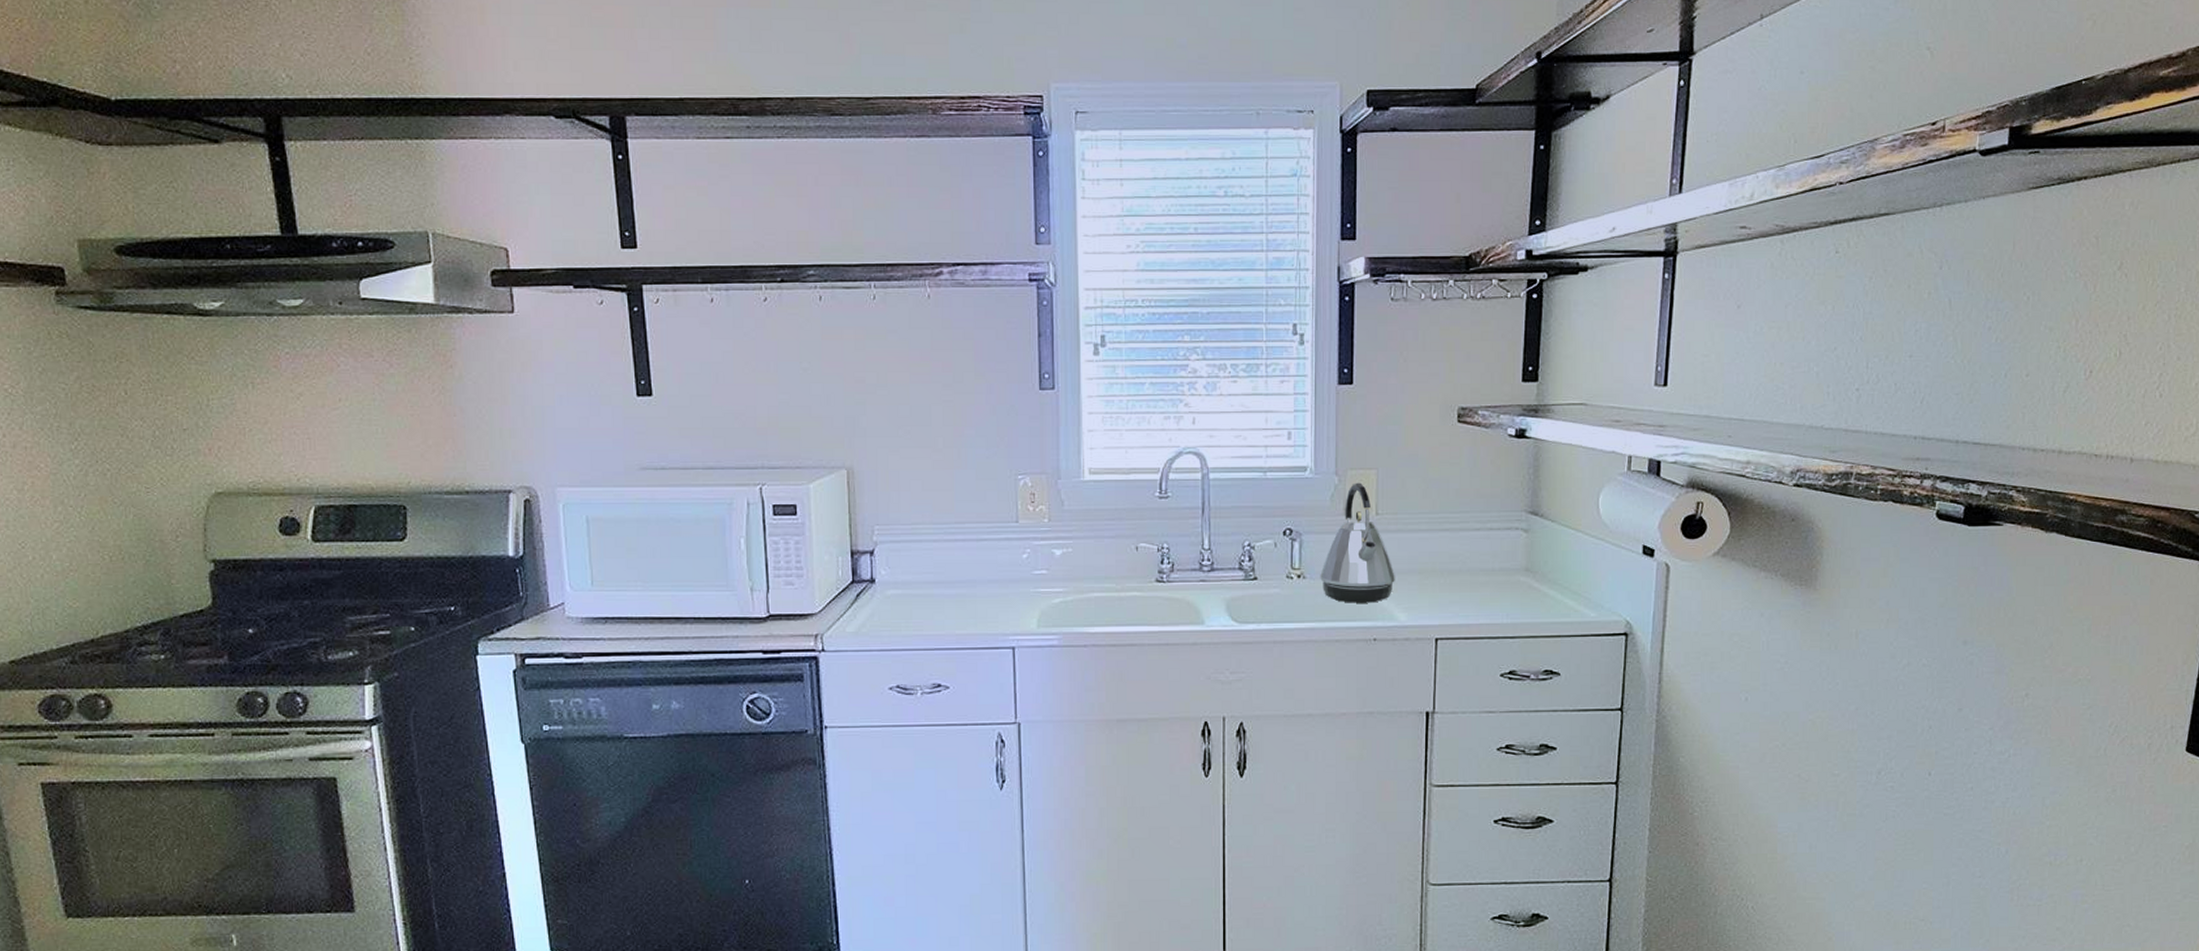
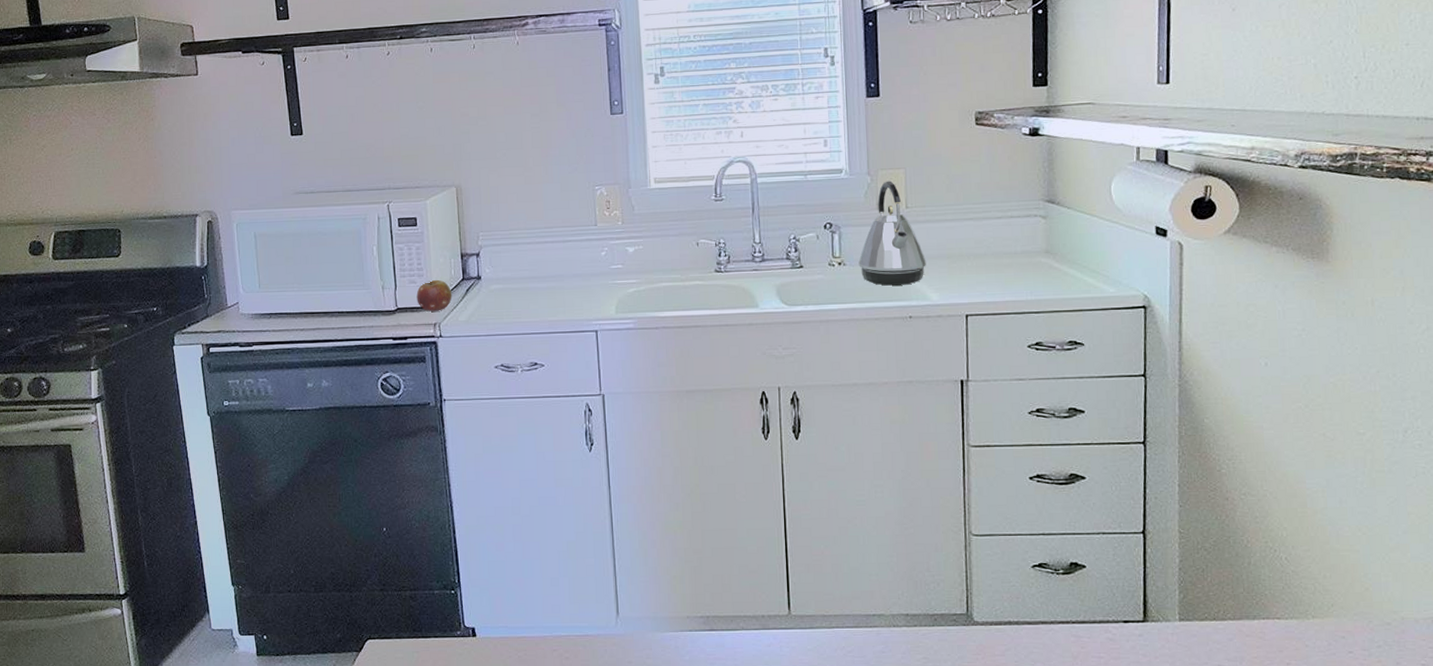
fruit: none [794,581,839,620] -> present [416,279,453,312]

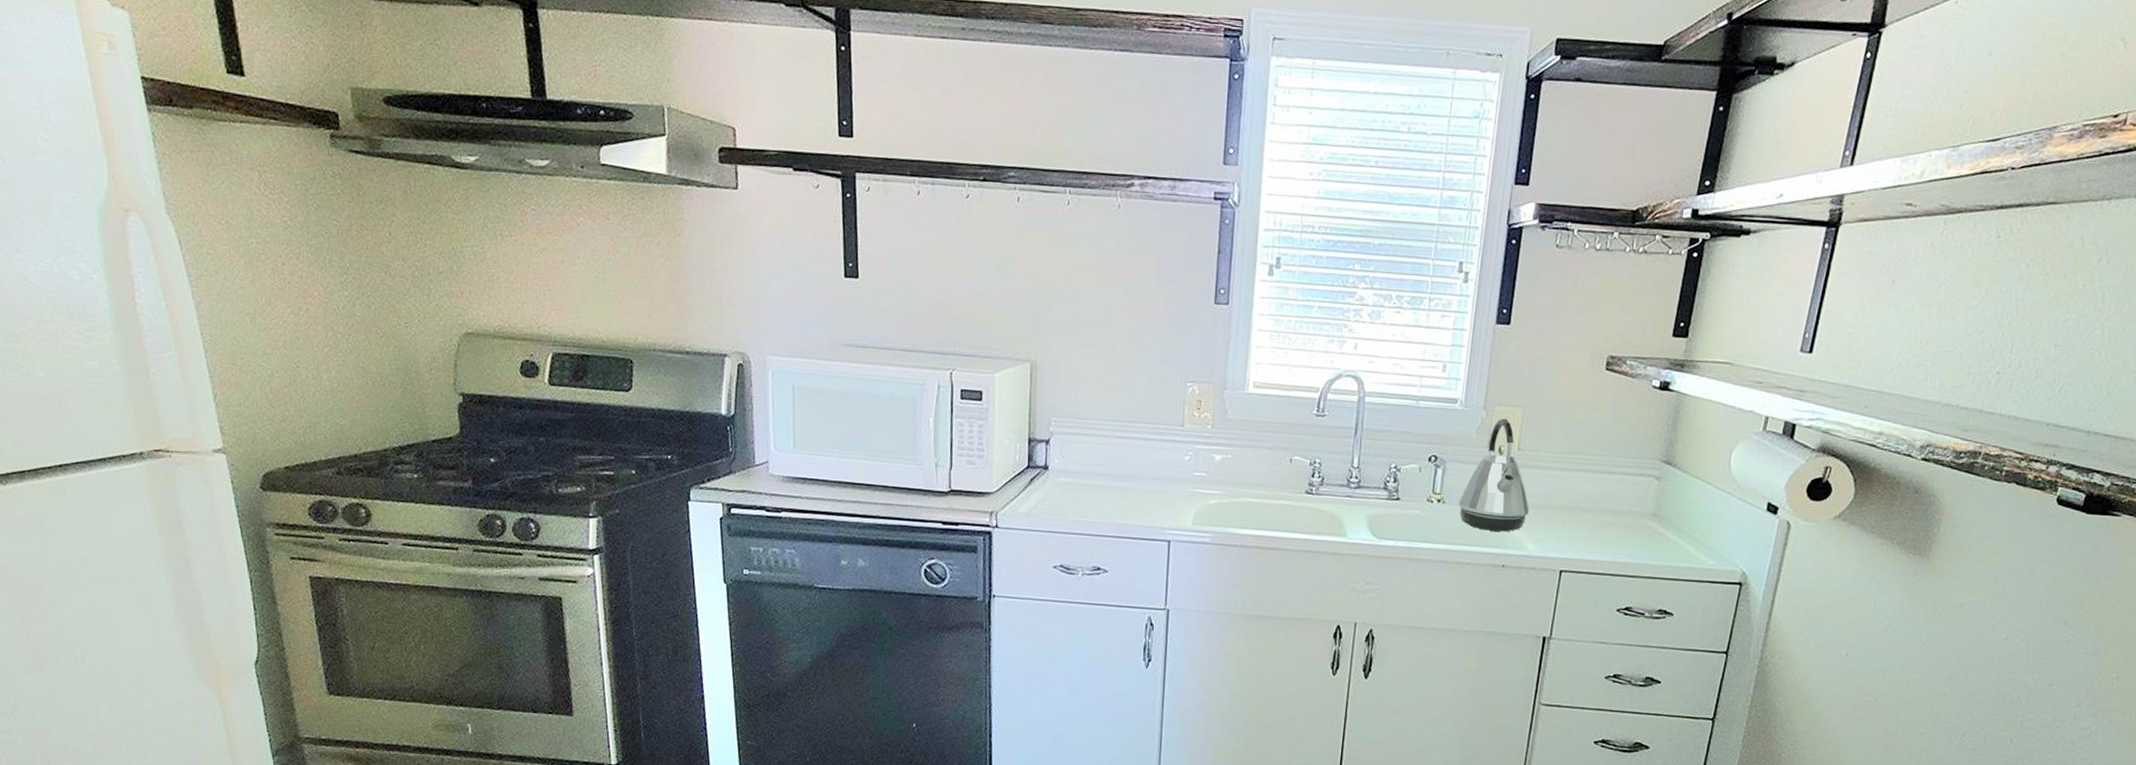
fruit: present [416,279,453,312] -> none [973,463,1014,499]

